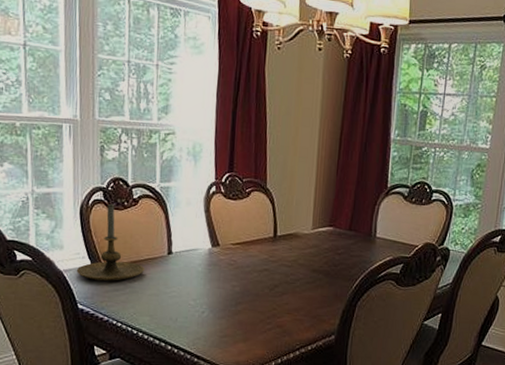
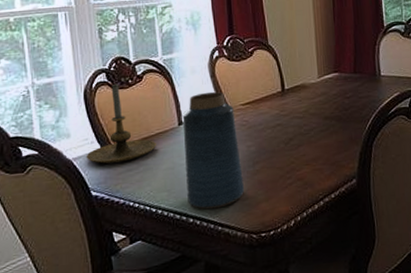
vase: none [168,226,225,341] -> present [182,91,244,210]

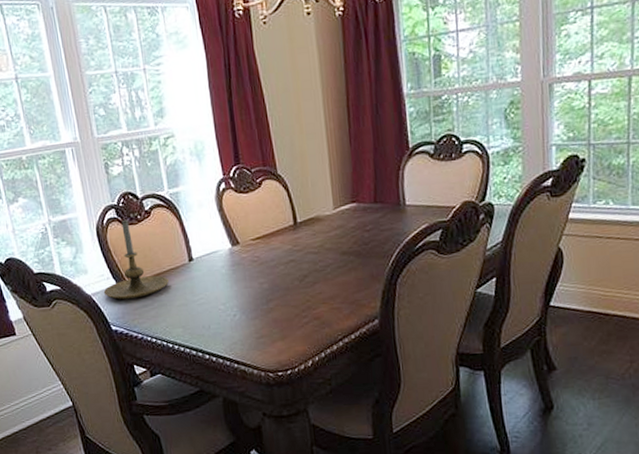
vase: present [182,91,244,210] -> none [192,226,259,347]

